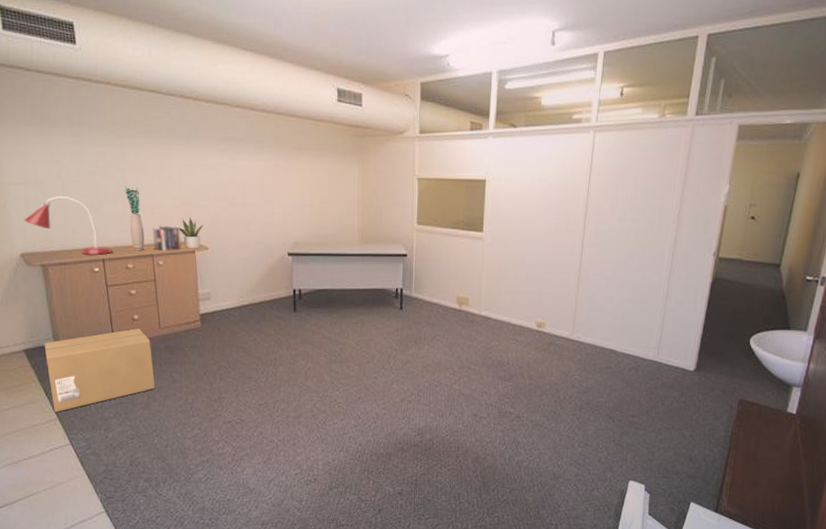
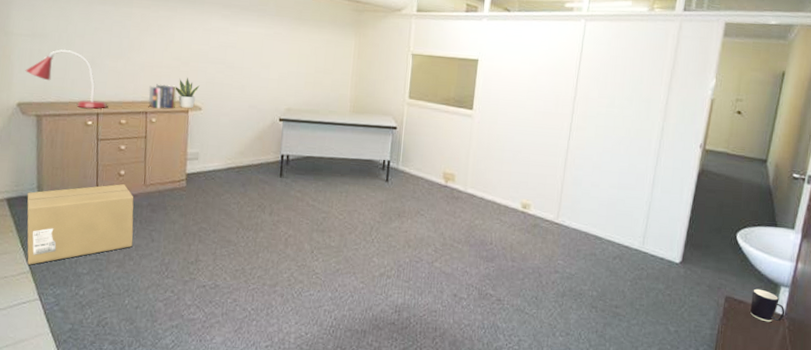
vase: present [124,185,145,251] -> none [126,43,142,108]
mug: none [763,390,797,422] -> present [750,288,785,323]

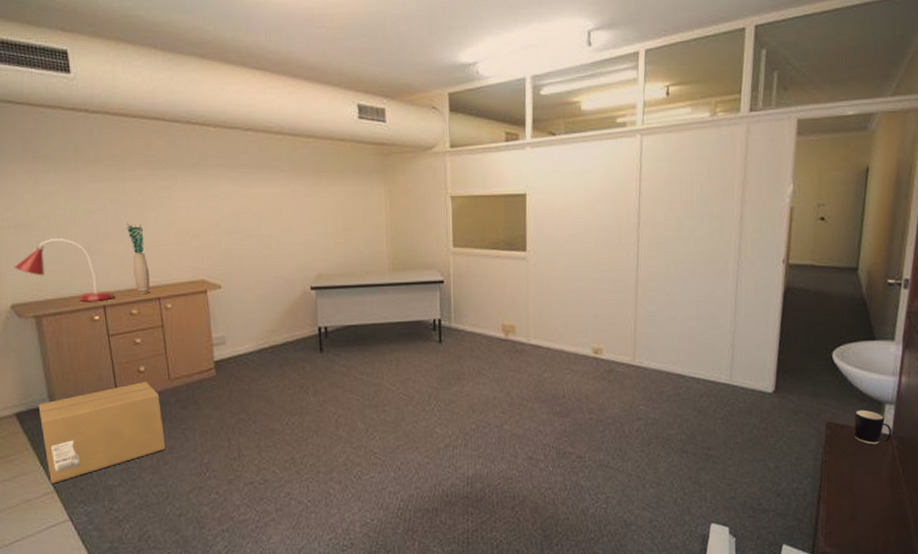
vase: none [126,43,142,108] -> present [126,222,150,295]
books: present [148,84,177,110] -> none [158,264,193,294]
potted plant: present [176,77,200,109] -> none [189,253,216,289]

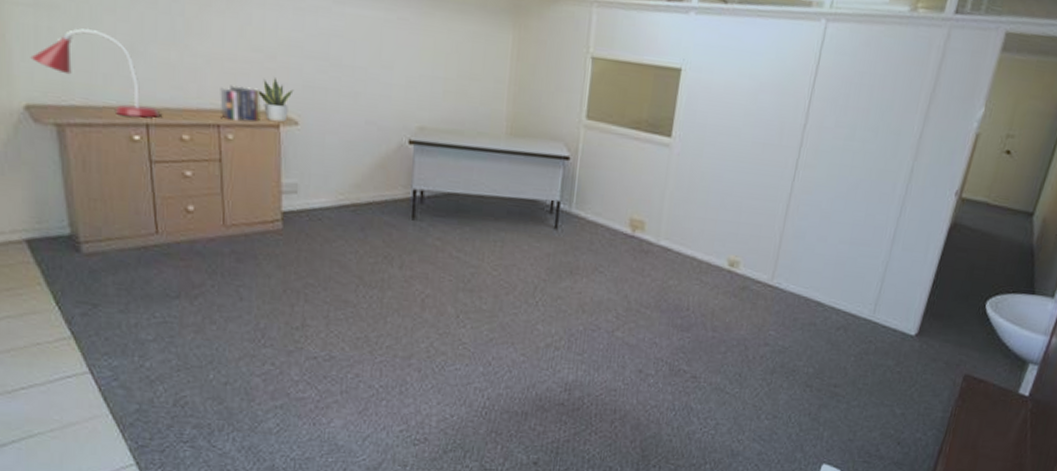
box: present [38,382,166,484] -> none [55,223,214,329]
vase: present [126,222,150,295] -> none [181,24,208,119]
books: none [158,264,193,294] -> present [220,85,262,123]
potted plant: none [189,253,216,289] -> present [259,78,294,123]
mug: present [854,409,892,445] -> none [990,366,1030,404]

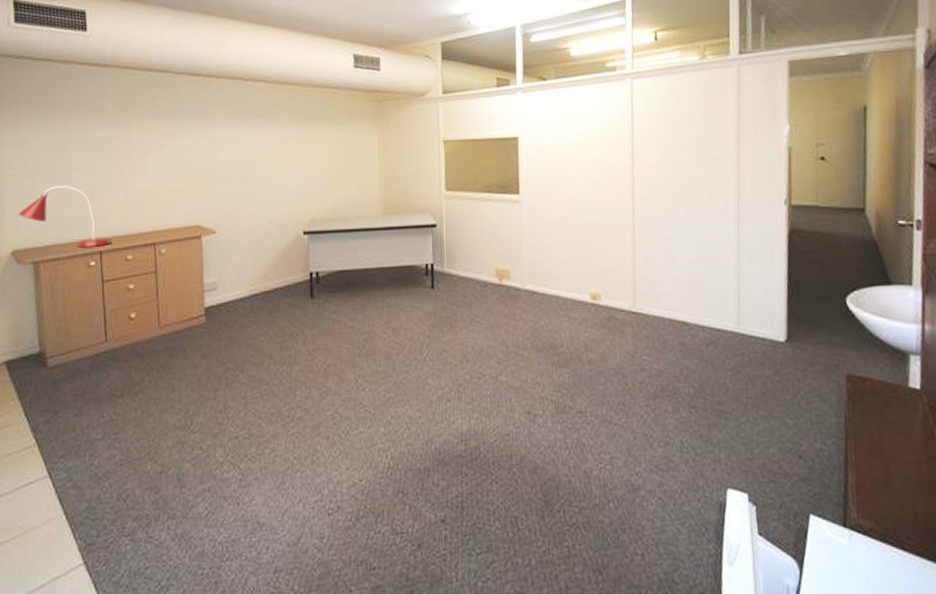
books: present [220,85,262,123] -> none [155,209,188,239]
potted plant: present [259,78,294,123] -> none [185,199,211,234]

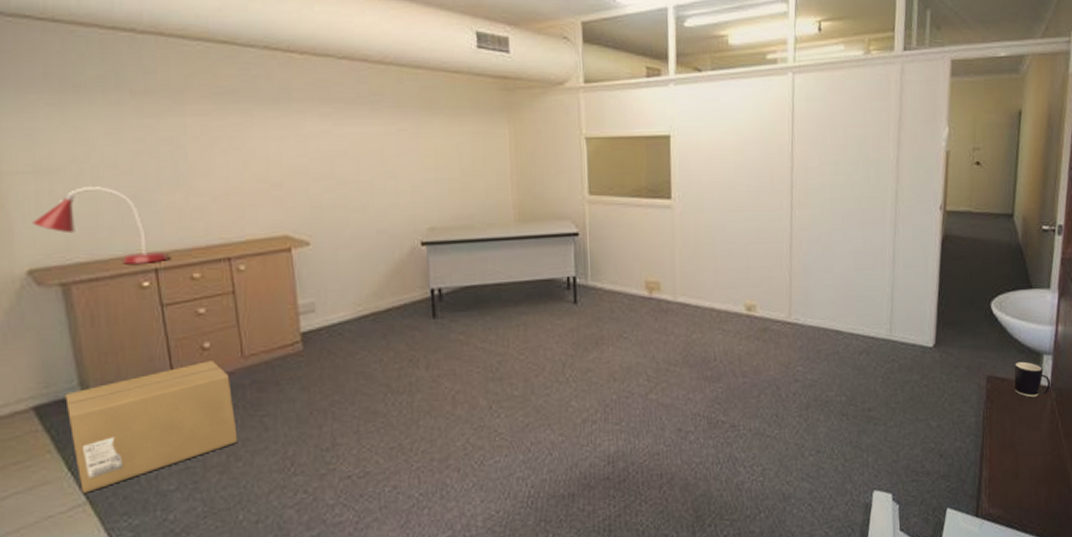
box: none [28,329,151,437] -> present [65,361,238,494]
mug: none [876,361,921,400] -> present [1014,361,1051,398]

